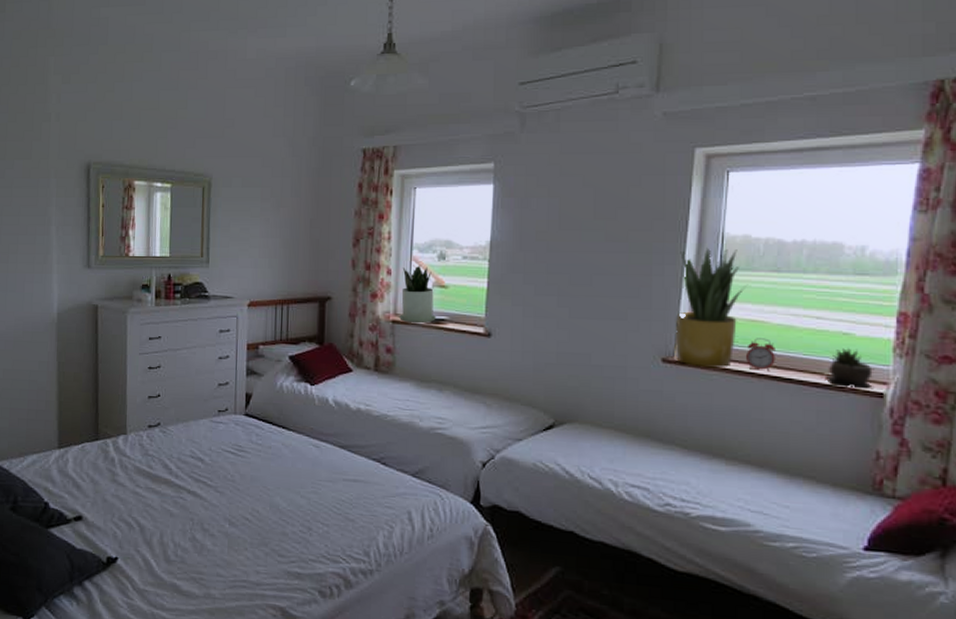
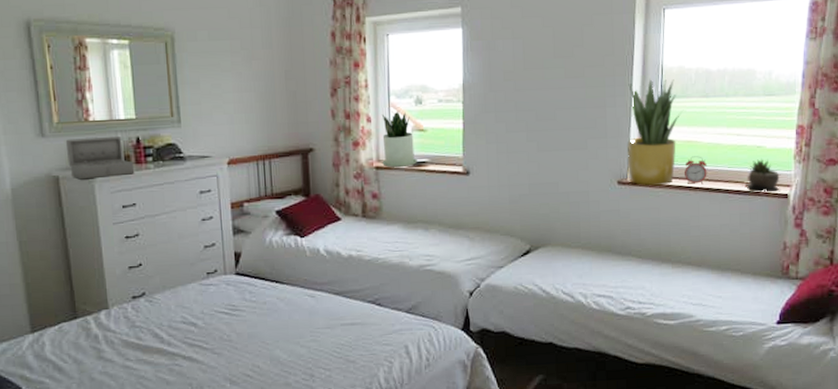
wooden box: none [107,272,164,310] -> present [65,137,135,180]

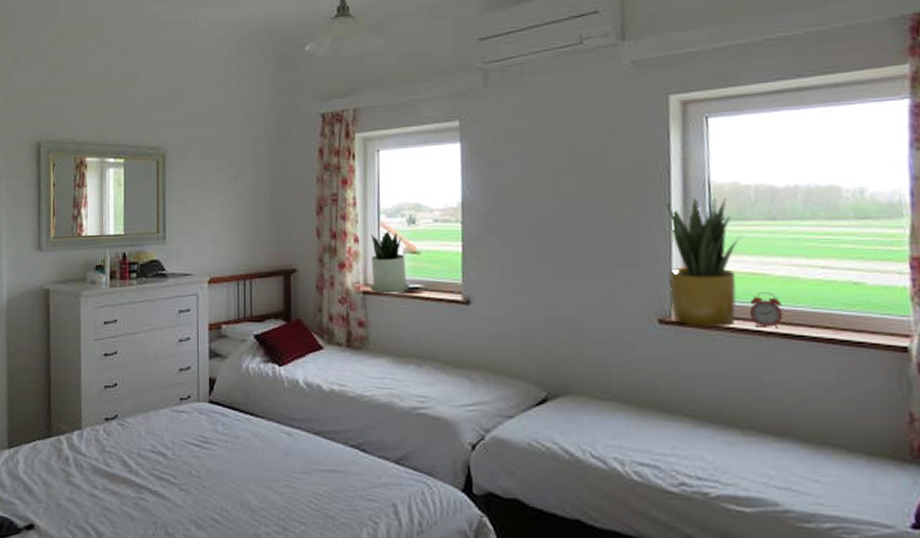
wooden box: present [65,137,135,180] -> none [58,252,119,294]
succulent plant: present [743,158,781,192] -> none [837,297,897,344]

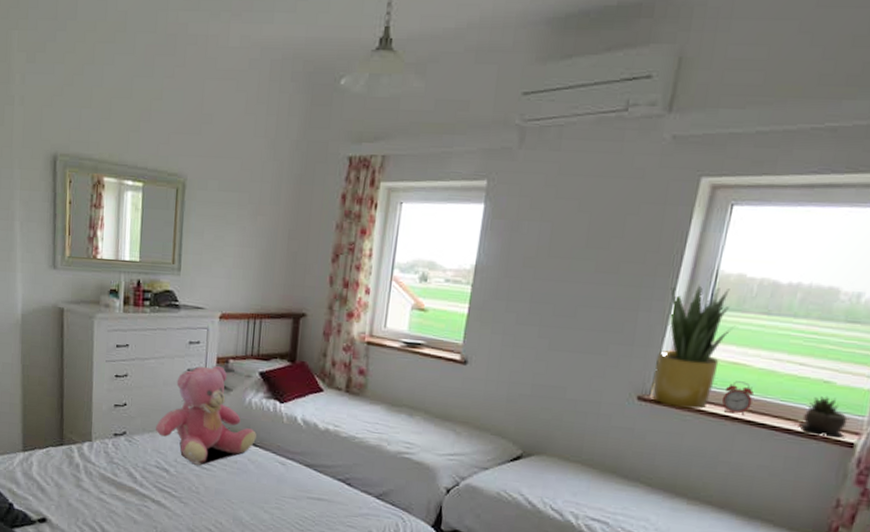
teddy bear: none [149,332,257,445] -> present [156,365,257,466]
planter: present [370,231,410,294] -> none [375,286,413,347]
succulent plant: none [837,297,897,344] -> present [796,395,847,440]

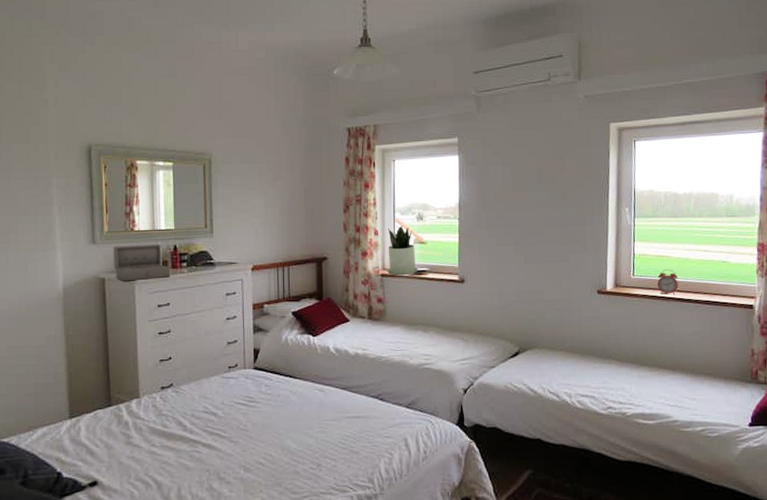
wooden box: none [73,274,132,316] -> present [113,245,171,281]
teddy bear: present [156,365,257,466] -> none [201,311,295,404]
planter: none [375,286,413,347] -> present [387,226,418,276]
planter: present [651,285,736,410] -> none [605,201,655,296]
succulent plant: present [796,395,847,440] -> none [711,272,747,303]

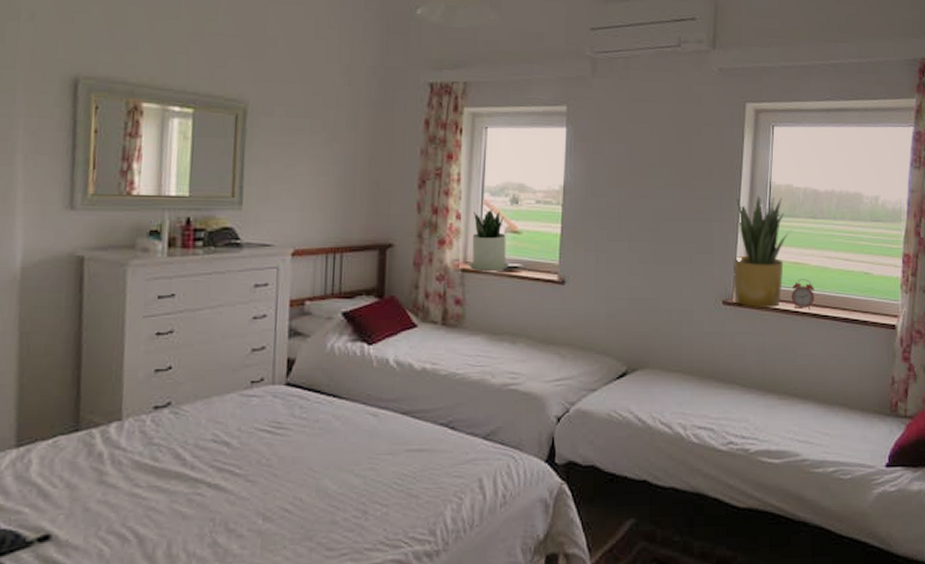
wooden box: present [113,245,171,281] -> none [98,214,180,262]
planter: none [605,201,655,296] -> present [733,195,792,308]

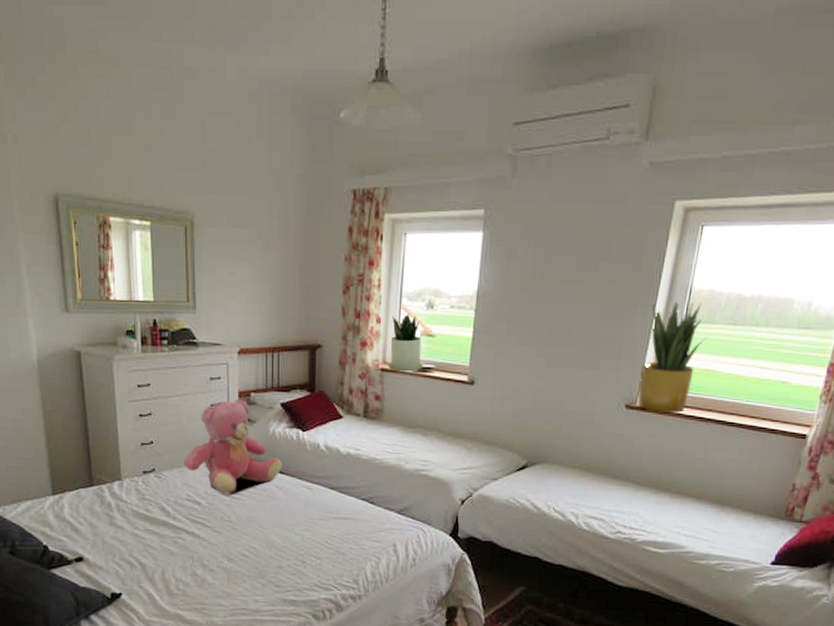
teddy bear: none [212,309,341,431] -> present [184,399,282,496]
alarm clock: present [791,279,815,309] -> none [697,386,724,415]

